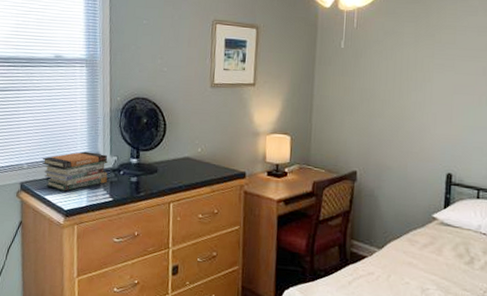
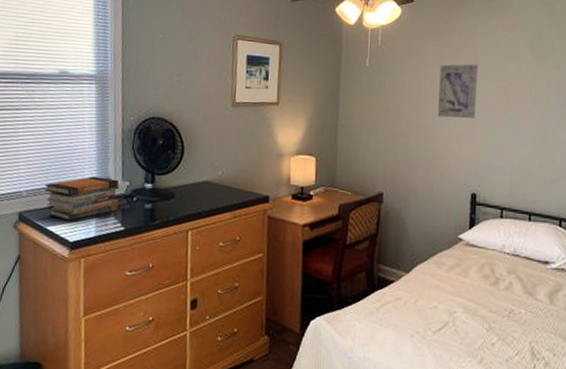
wall art: none [413,44,457,99] -> present [437,64,479,119]

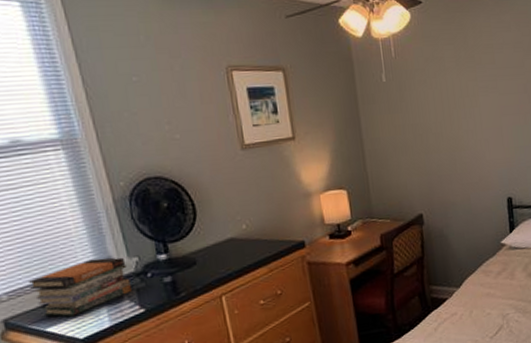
wall art: present [437,64,479,119] -> none [459,64,501,126]

